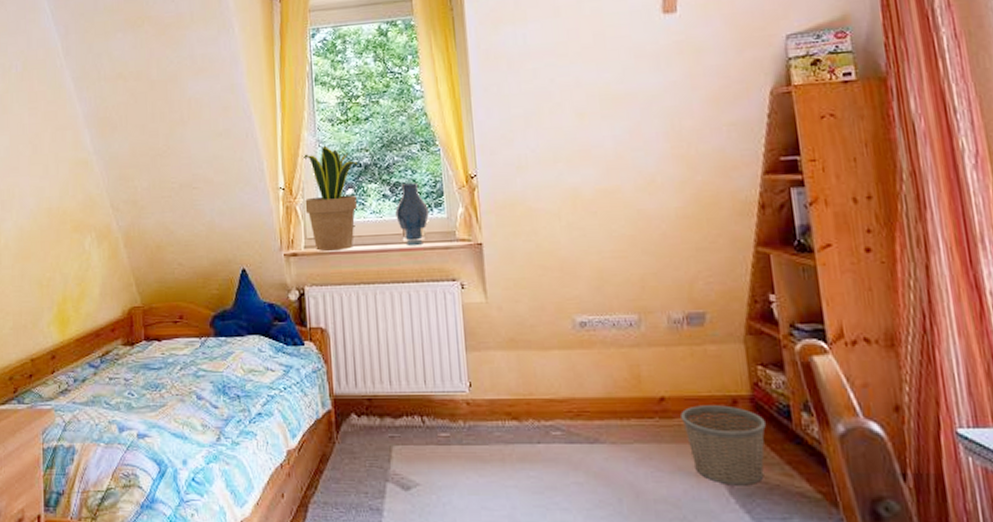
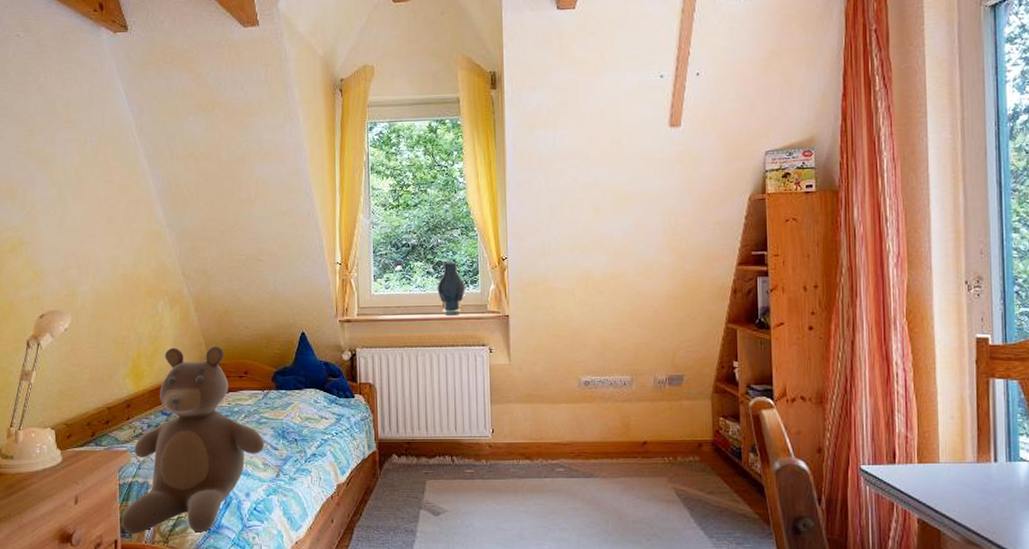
teddy bear: none [44,286,203,509] -> present [121,345,265,535]
potted plant: present [302,145,358,251] -> none [357,227,407,318]
basket: present [680,405,766,486] -> none [658,448,722,509]

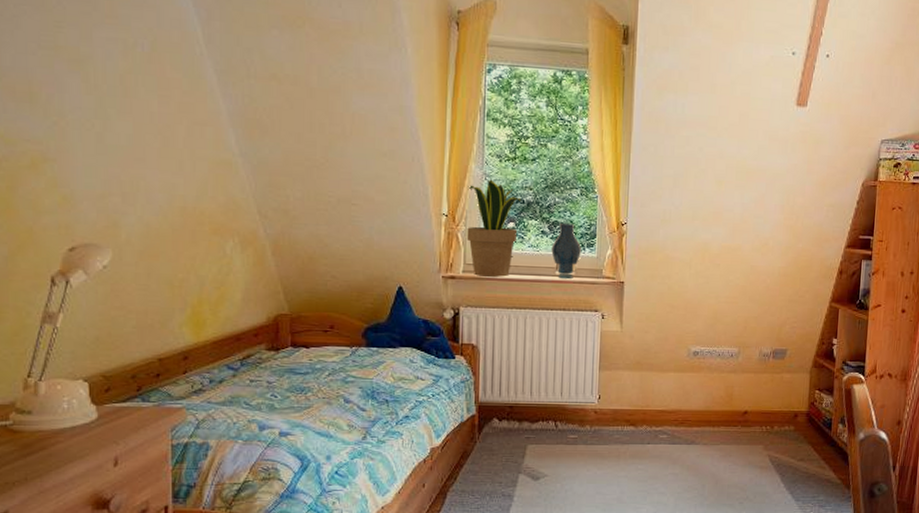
teddy bear: present [121,345,265,535] -> none [173,295,351,500]
potted plant: none [357,227,407,318] -> present [466,179,522,277]

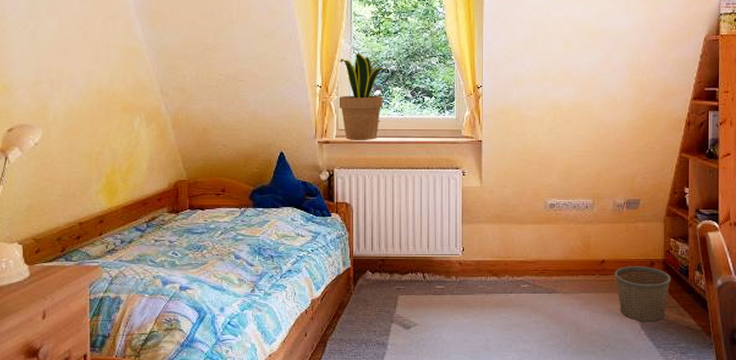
vase: present [551,223,581,278] -> none [414,89,441,139]
basket: none [757,418,814,475] -> present [615,266,671,322]

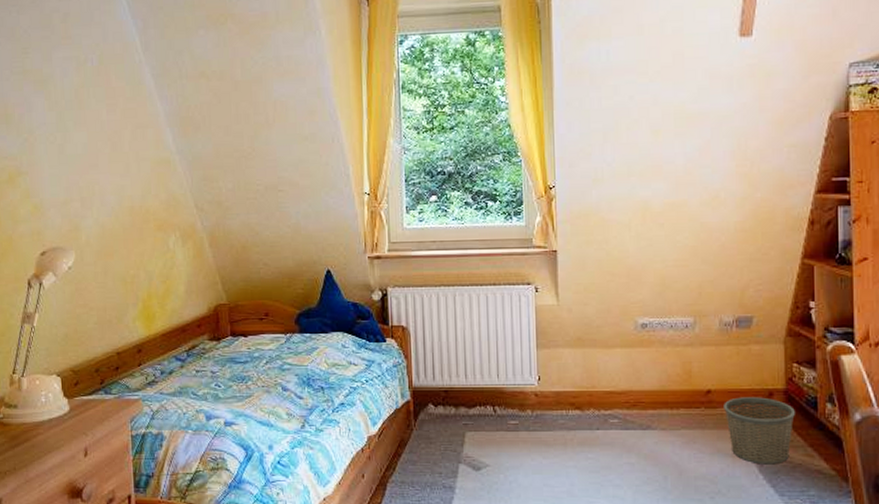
potted plant: present [338,52,386,140] -> none [387,152,442,254]

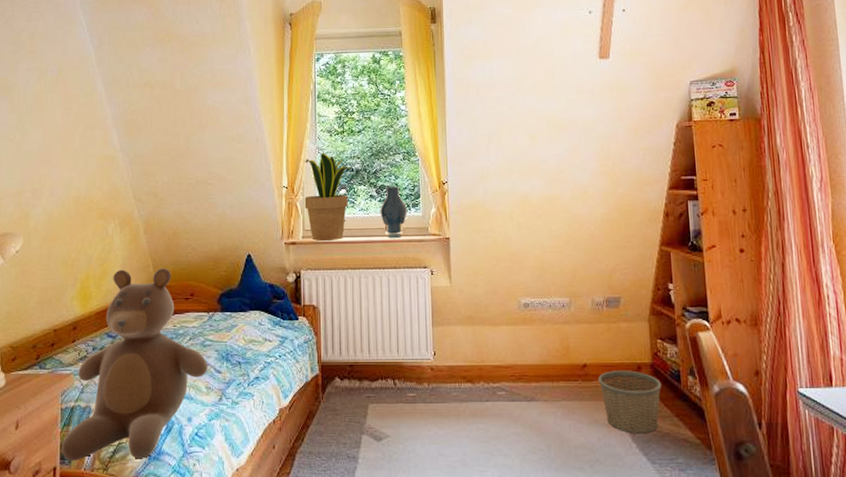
teddy bear: none [134,285,288,490] -> present [61,267,208,462]
potted plant: none [387,152,442,254] -> present [304,152,351,241]
vase: none [476,192,508,251] -> present [380,187,407,238]

